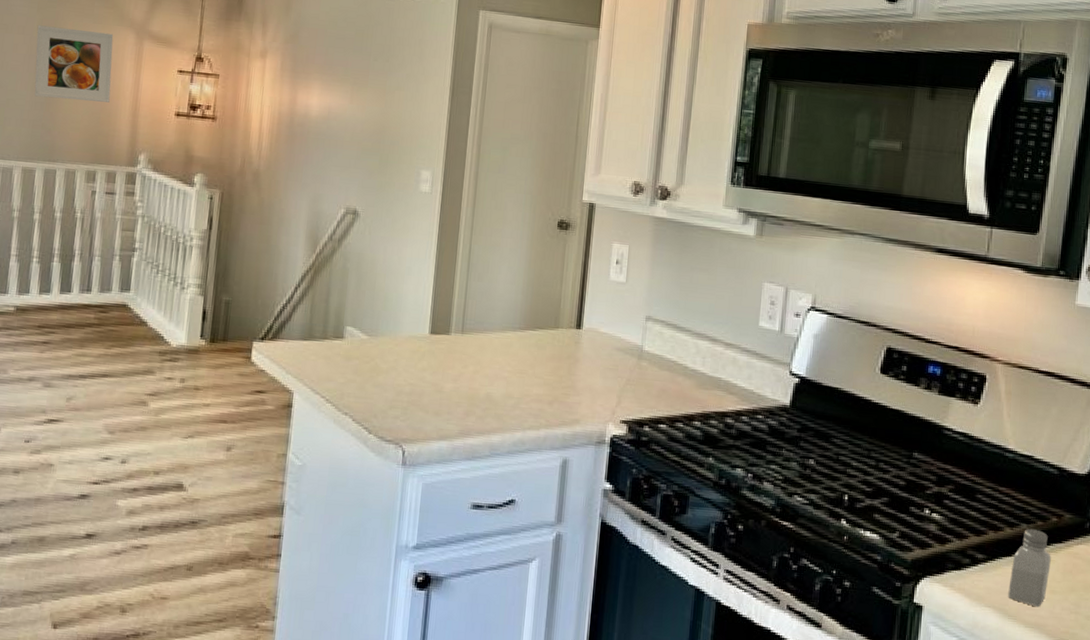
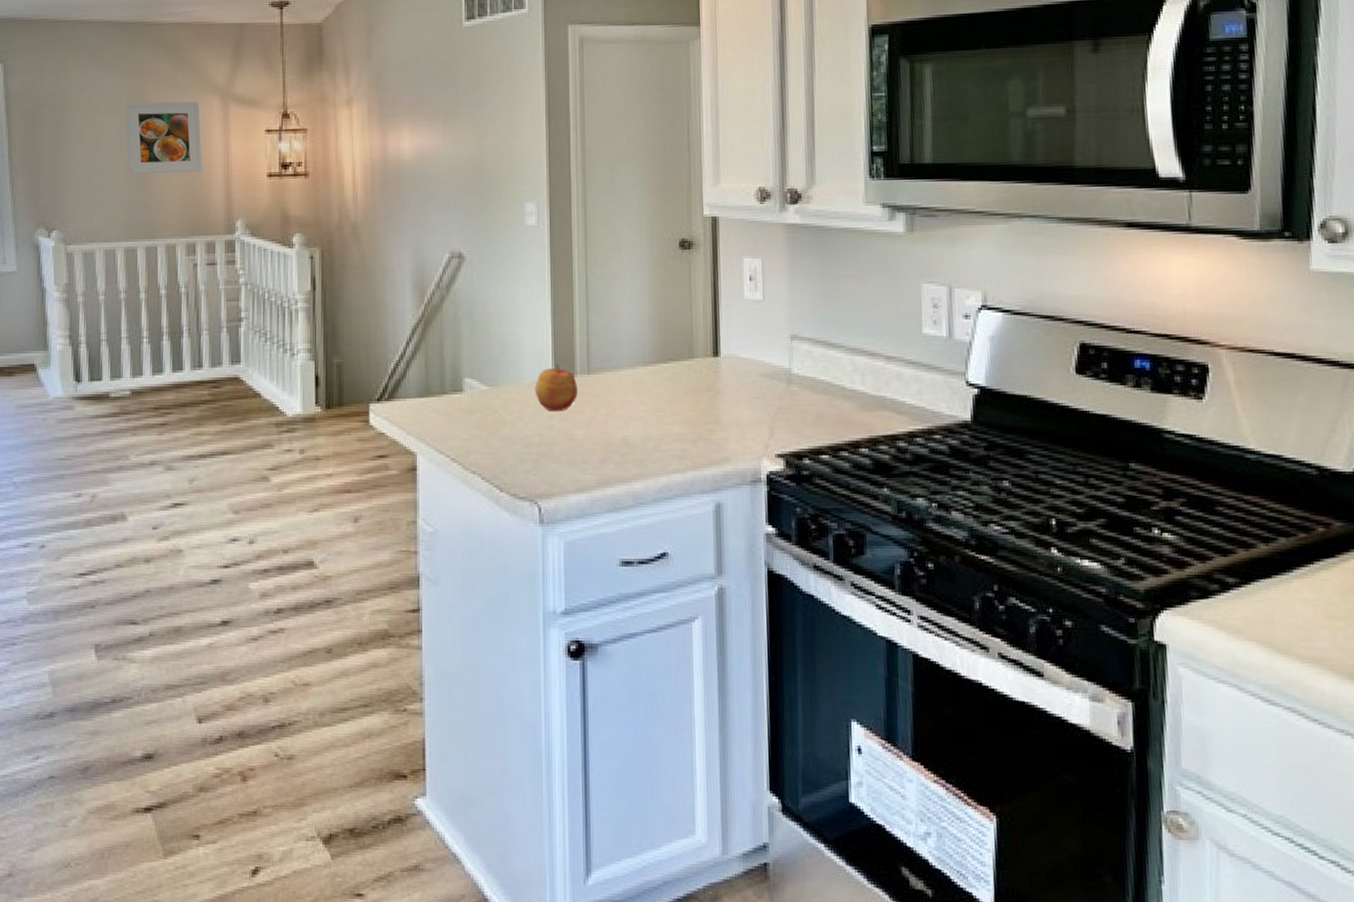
apple: none [411,321,451,365] -> present [535,363,577,412]
saltshaker: present [1008,529,1051,607] -> none [1273,543,1324,638]

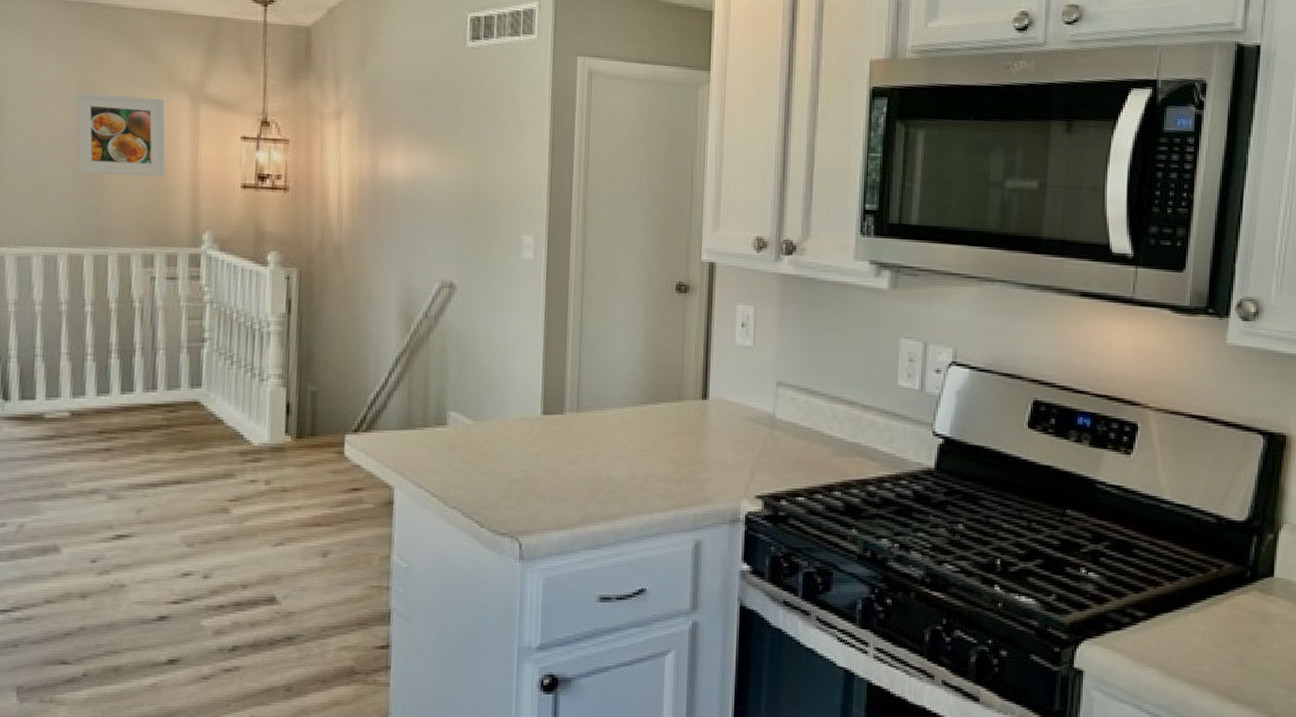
apple: present [535,363,577,412] -> none [522,400,566,449]

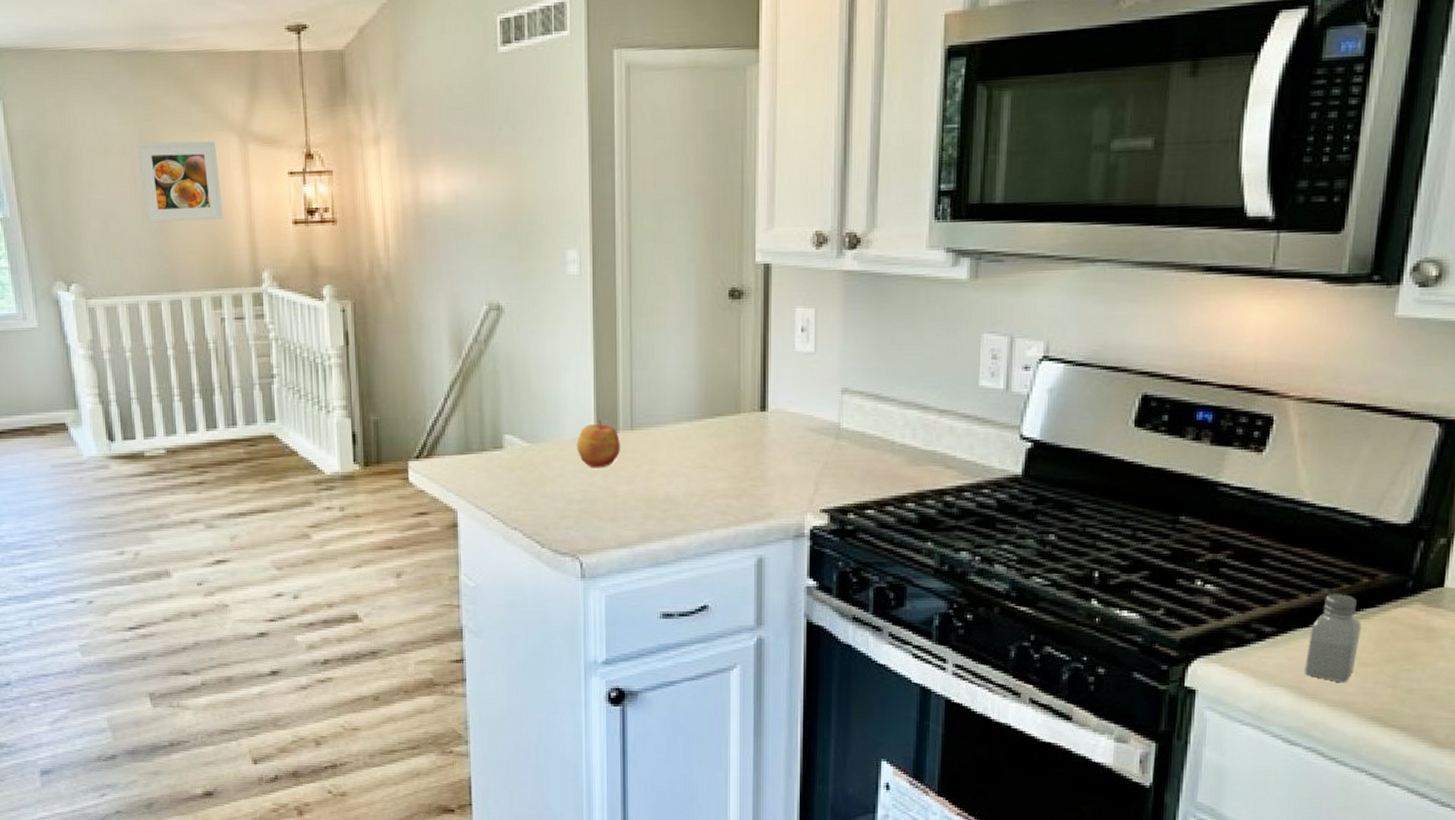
apple: none [522,400,566,449] -> present [576,419,620,468]
saltshaker: none [1171,582,1213,663] -> present [1305,594,1361,683]

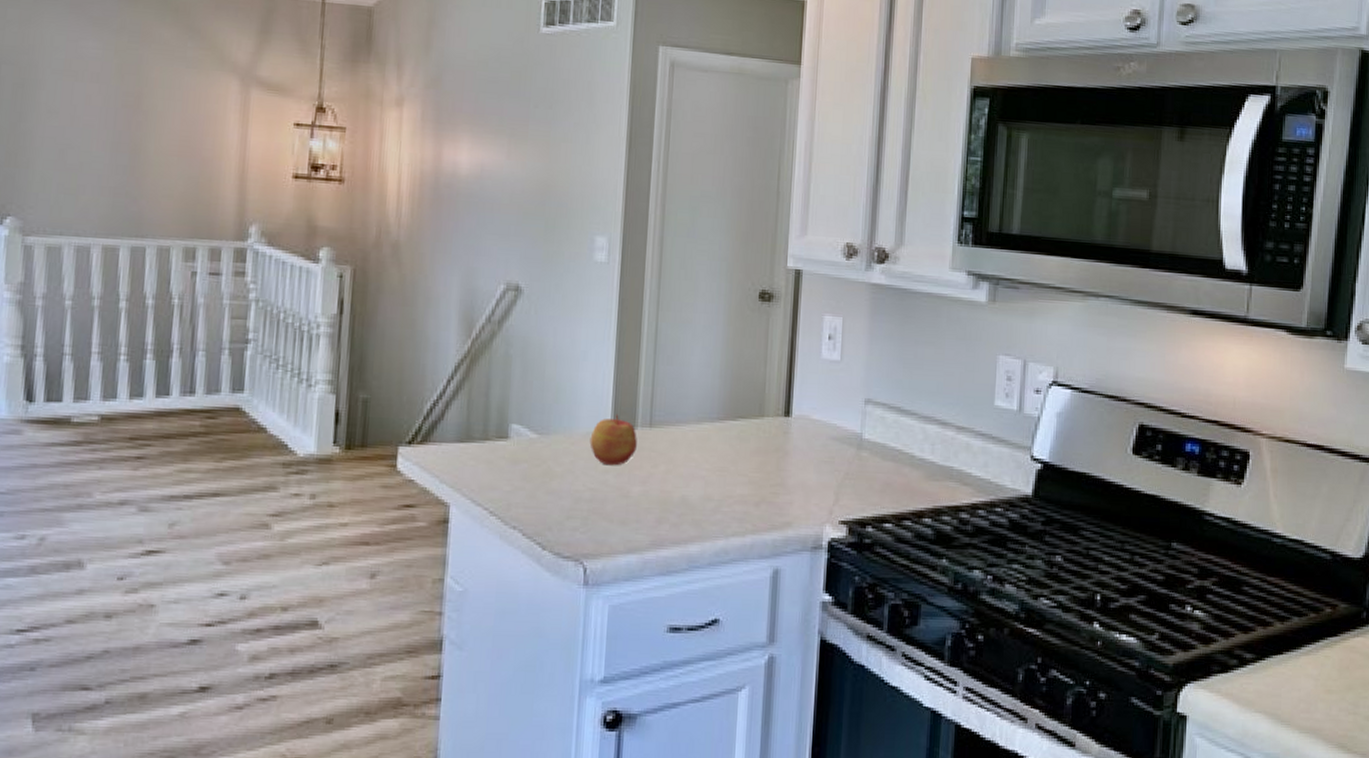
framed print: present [137,141,223,223] -> none [114,71,213,164]
saltshaker: present [1305,594,1361,683] -> none [1280,622,1326,710]

